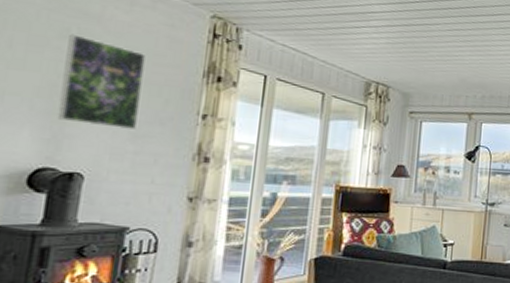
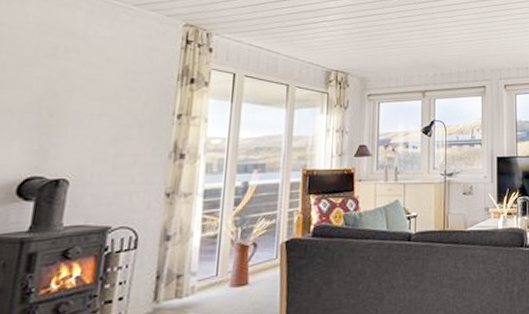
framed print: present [57,34,146,129] -> none [45,52,125,134]

